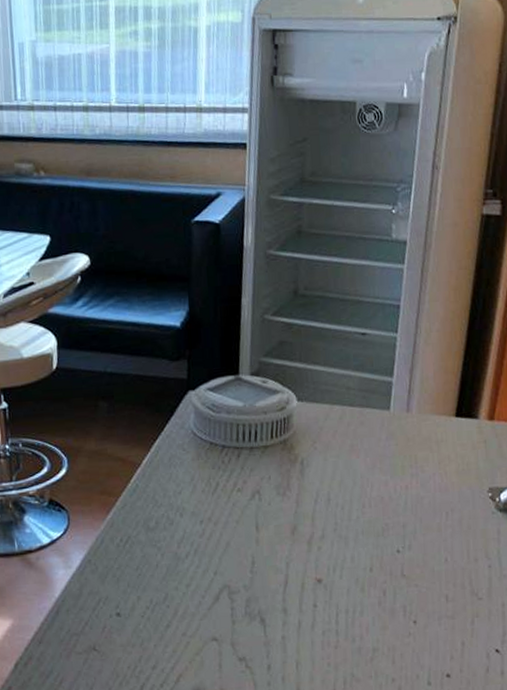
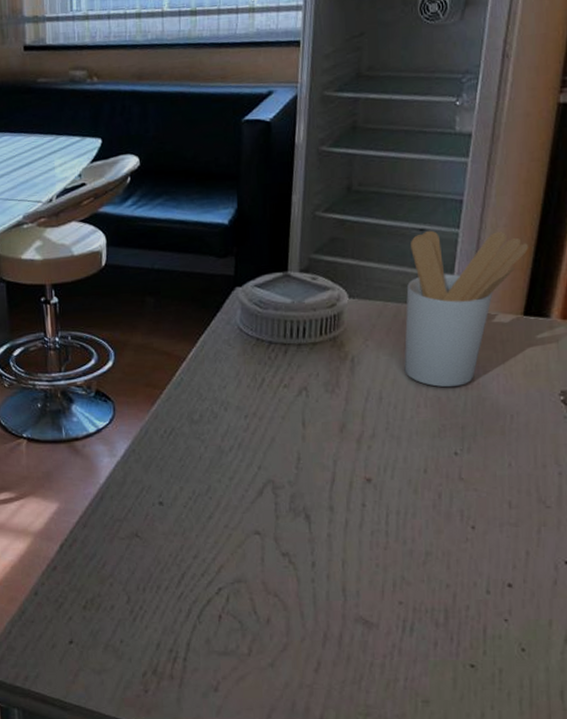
utensil holder: none [349,334,459,488] -> present [404,230,529,388]

